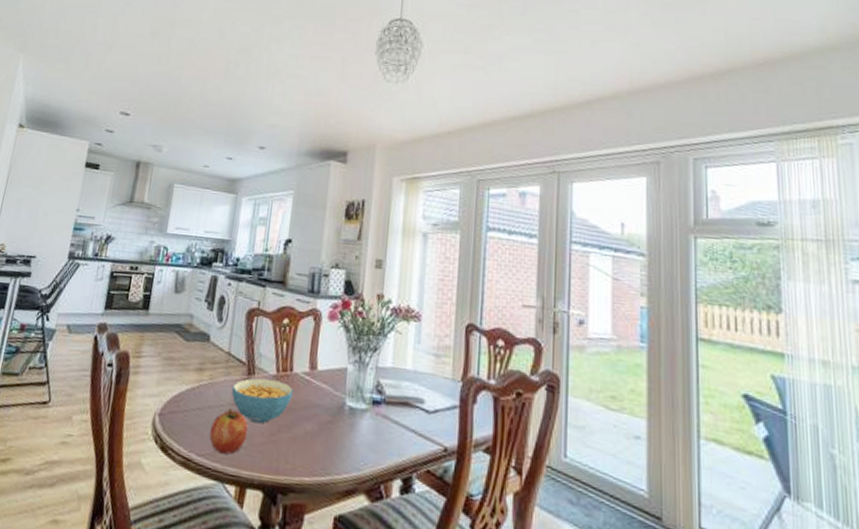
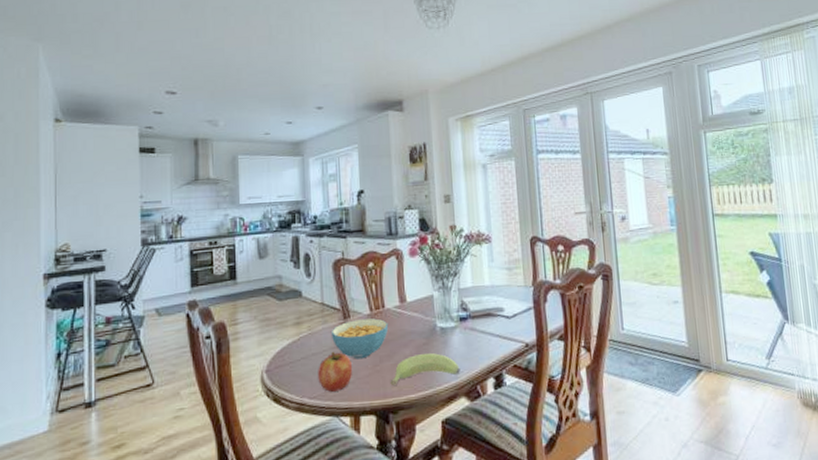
banana: none [285,432,365,466] -> present [390,352,460,387]

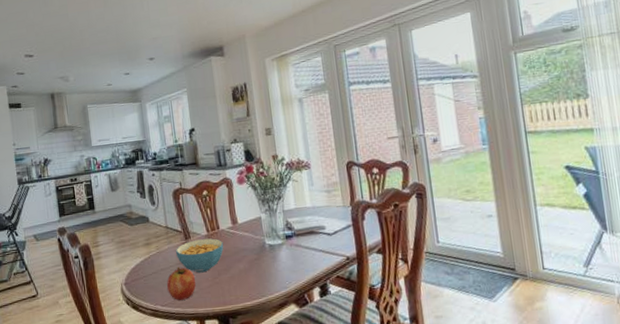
banana: present [390,352,460,387] -> none [228,266,289,296]

